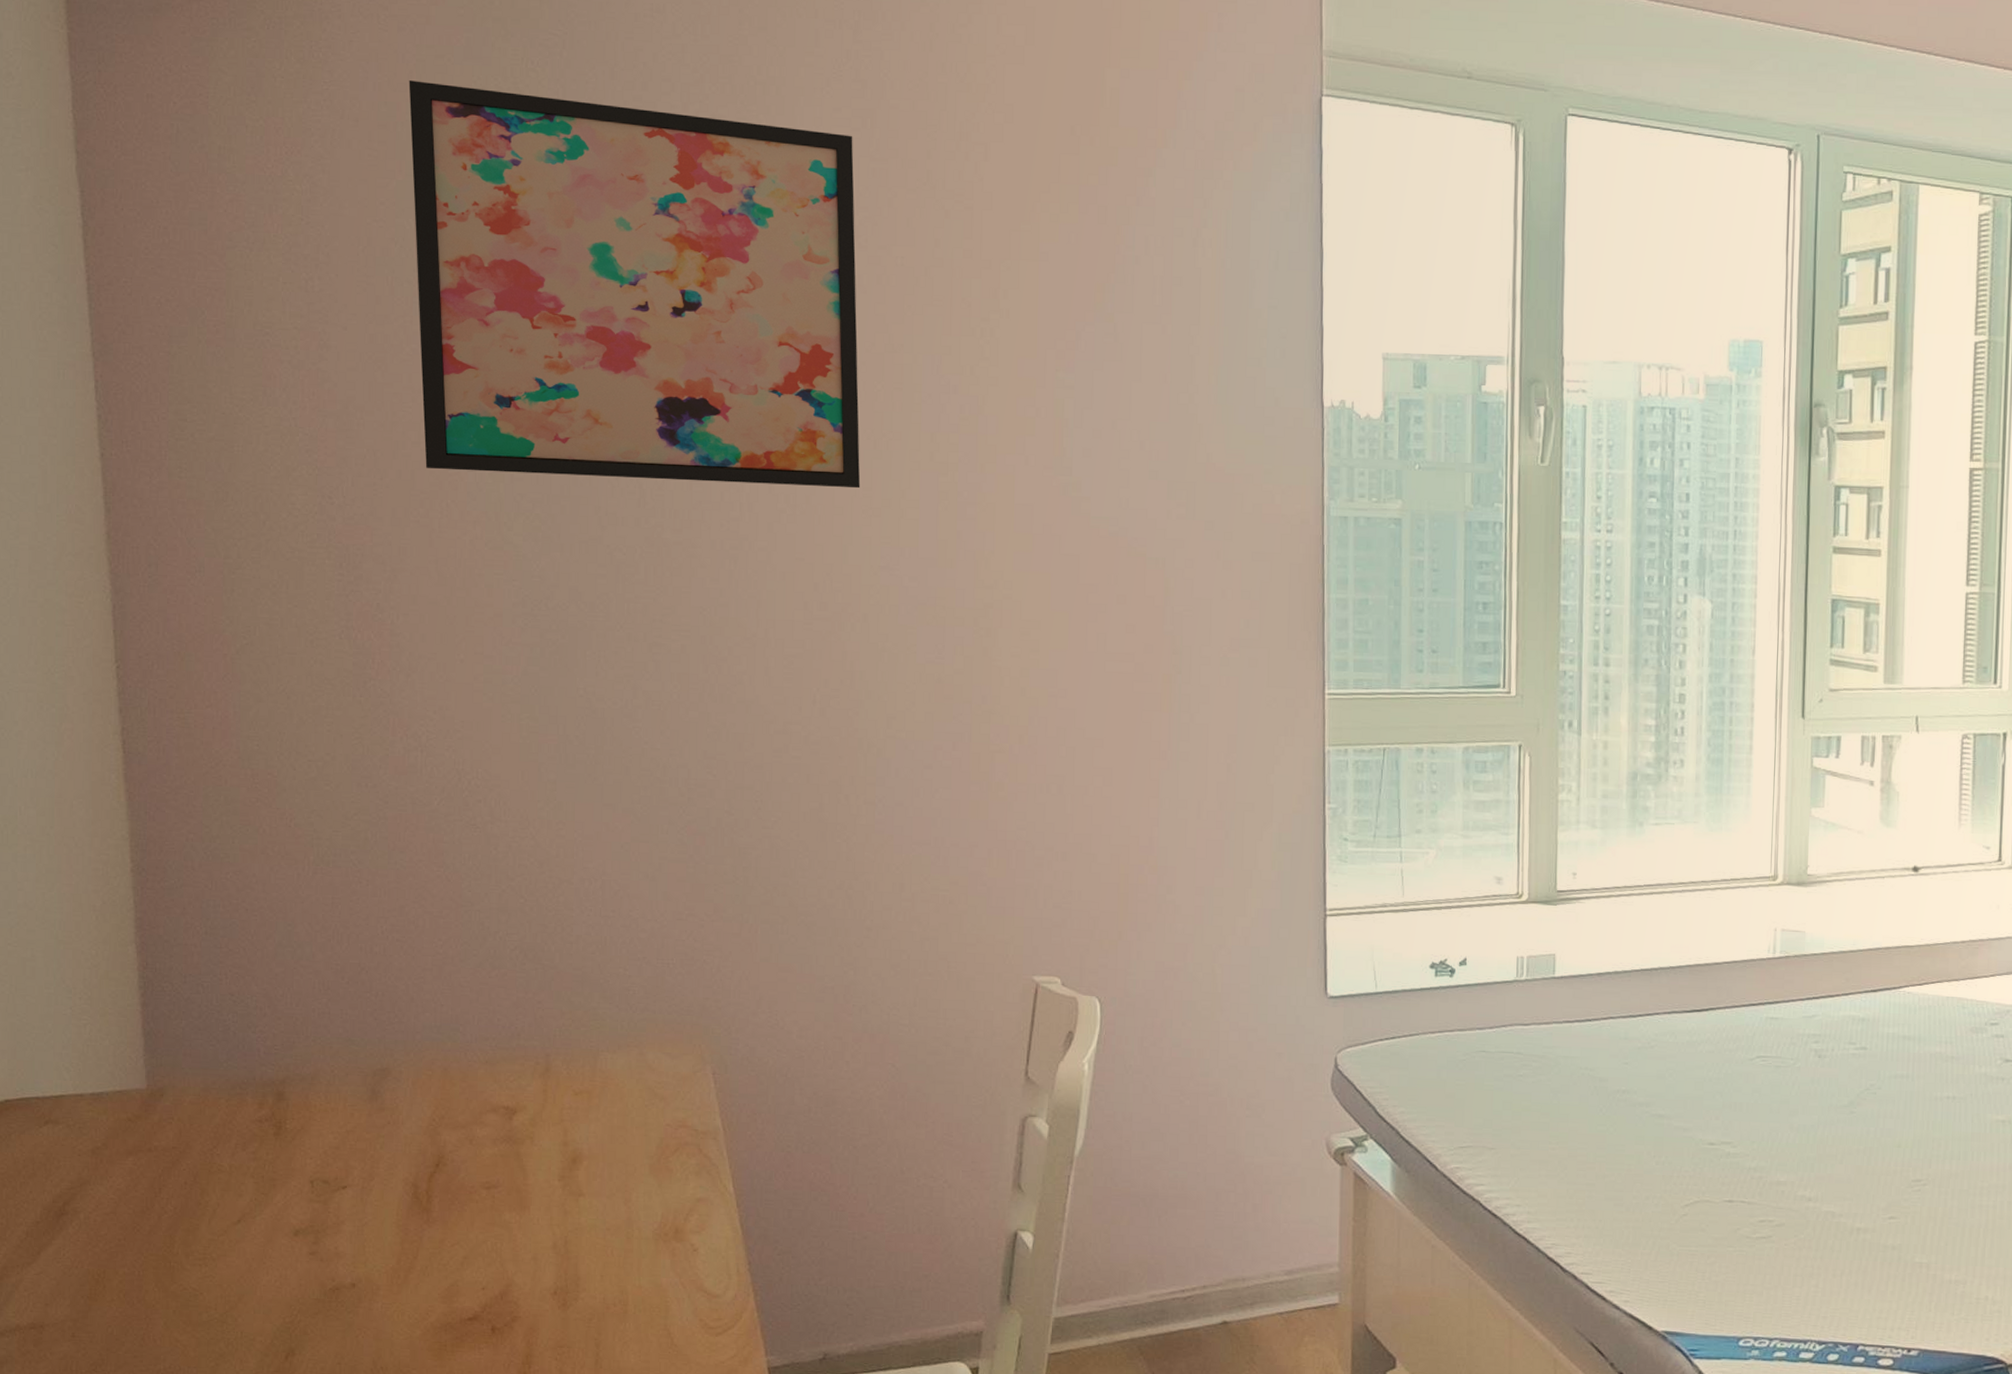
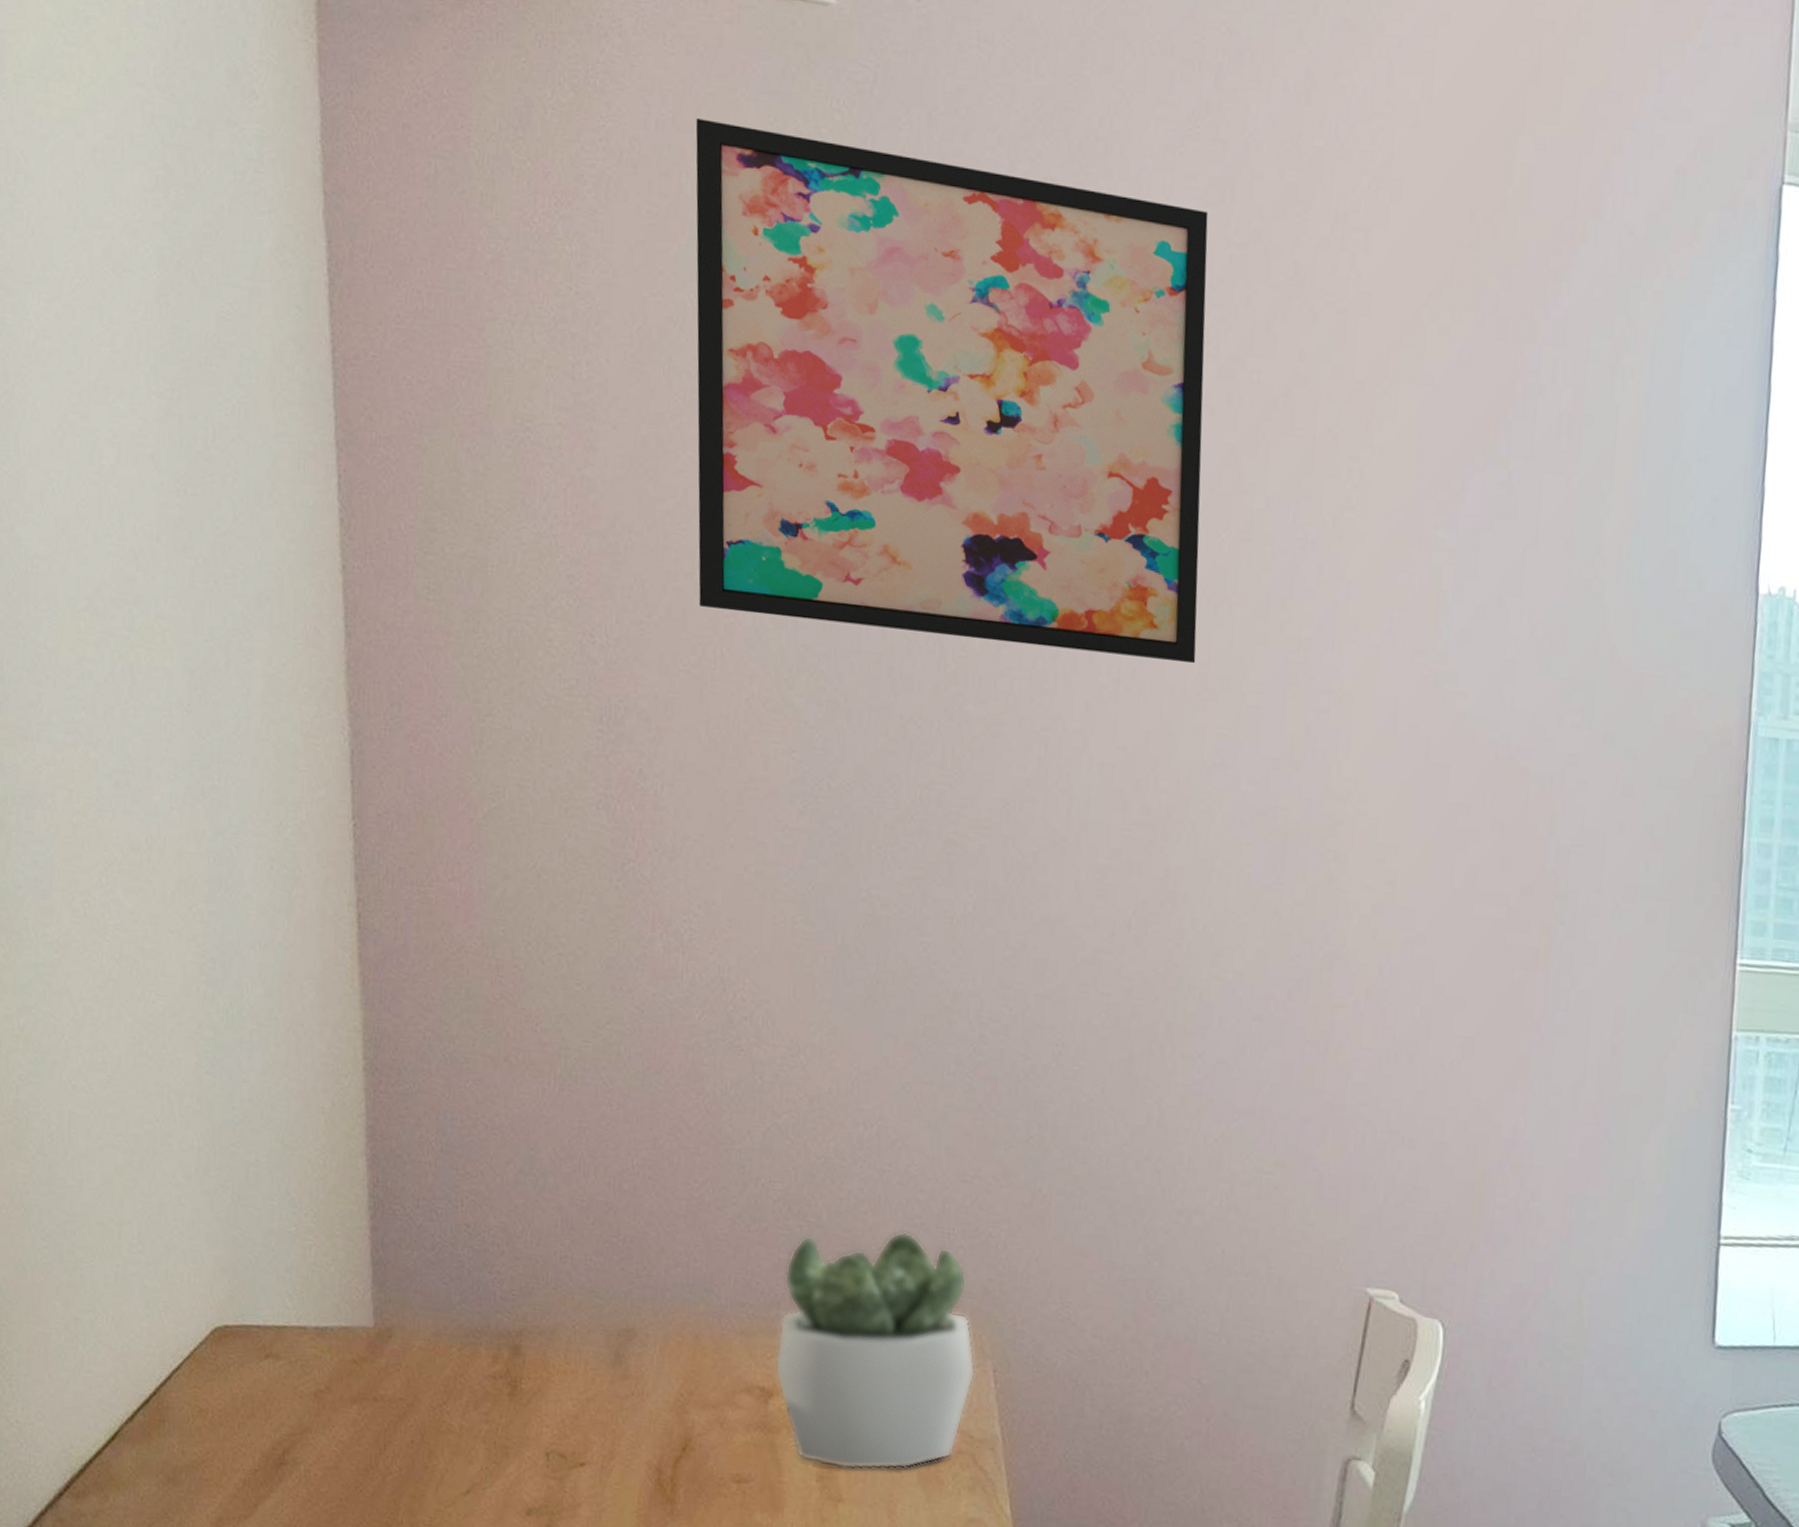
succulent plant: none [517,965,697,1168] -> present [774,1231,976,1470]

